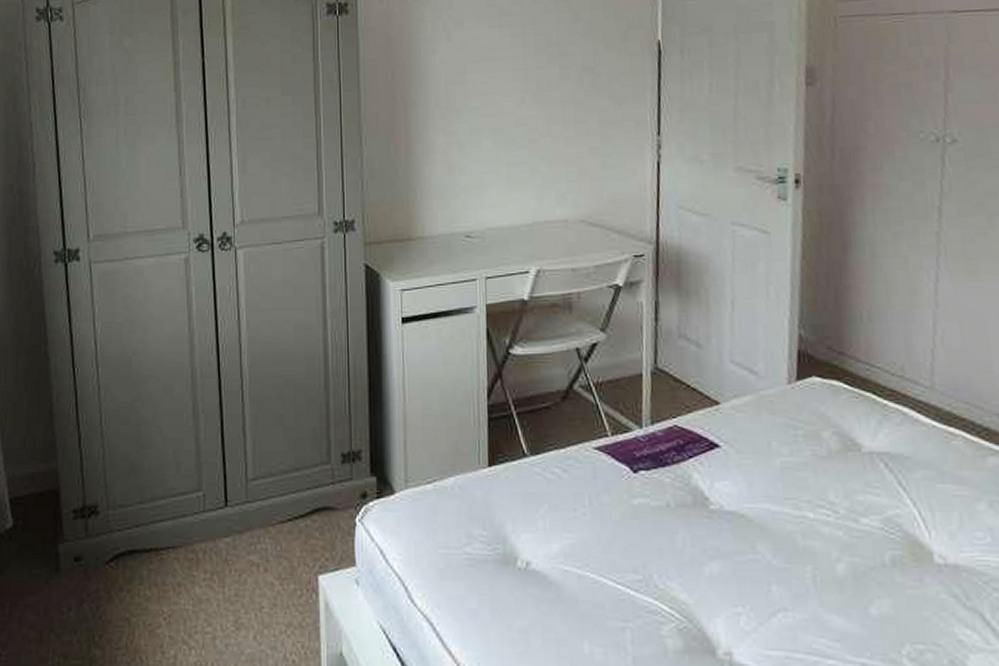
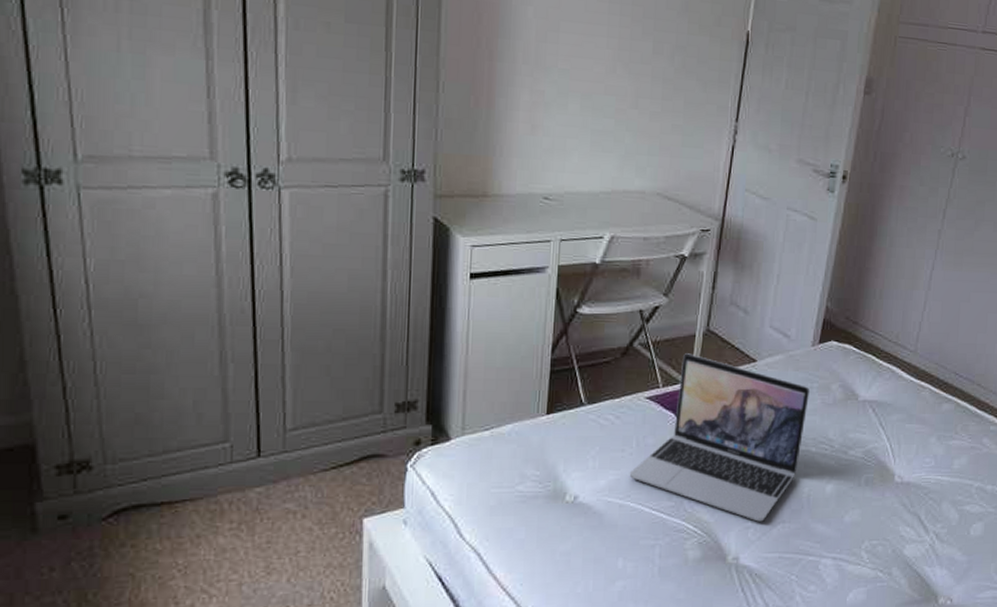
laptop: none [585,396,795,607] -> present [629,353,811,522]

